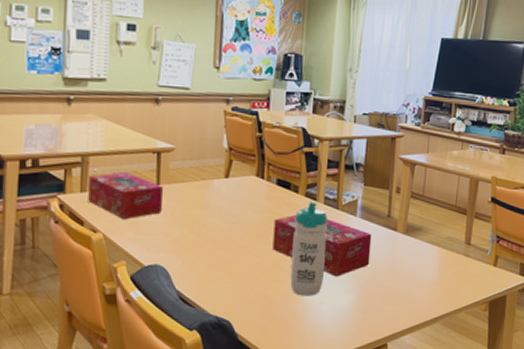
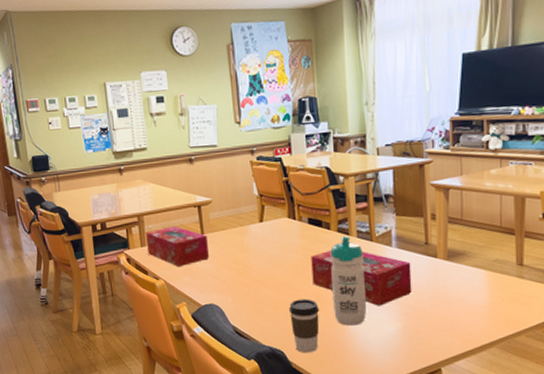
coffee cup: none [242,265,276,325] -> present [288,299,320,353]

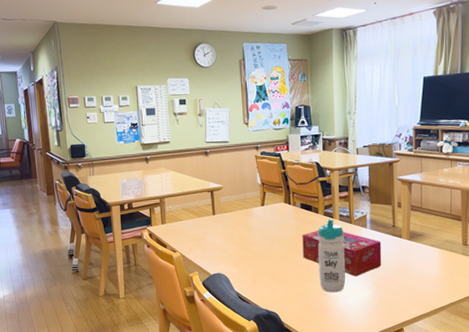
tissue box: present [146,226,209,267] -> none [166,207,218,242]
coffee cup: present [288,299,320,353] -> none [283,270,308,315]

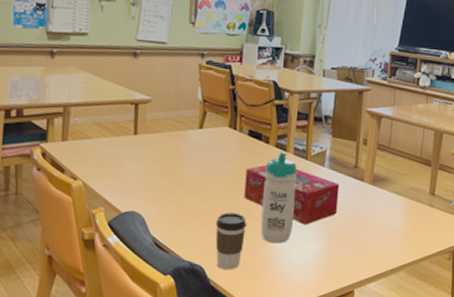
coffee cup: none [283,270,308,315] -> present [215,212,247,270]

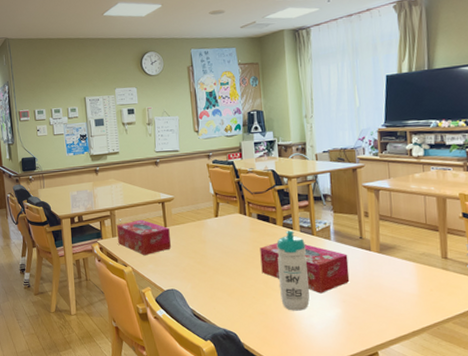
tissue box: none [69,122,140,168] -> present [117,219,171,256]
coffee cup: present [215,212,247,270] -> none [240,286,268,336]

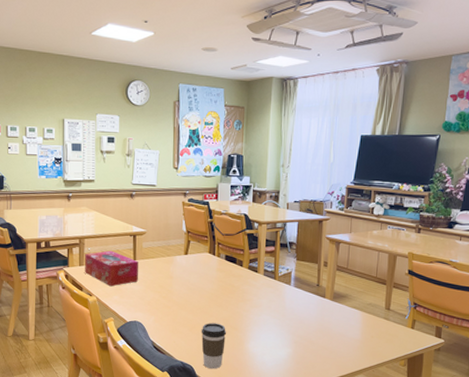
coffee cup: none [240,286,268,336] -> present [201,323,227,369]
tissue box: present [260,242,350,293] -> none [223,283,304,334]
water bottle: present [276,230,310,311] -> none [238,273,267,349]

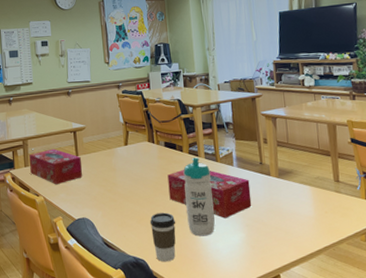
tissue box: none [223,283,304,334] -> present [167,169,252,218]
water bottle: none [238,273,267,349] -> present [183,157,215,237]

